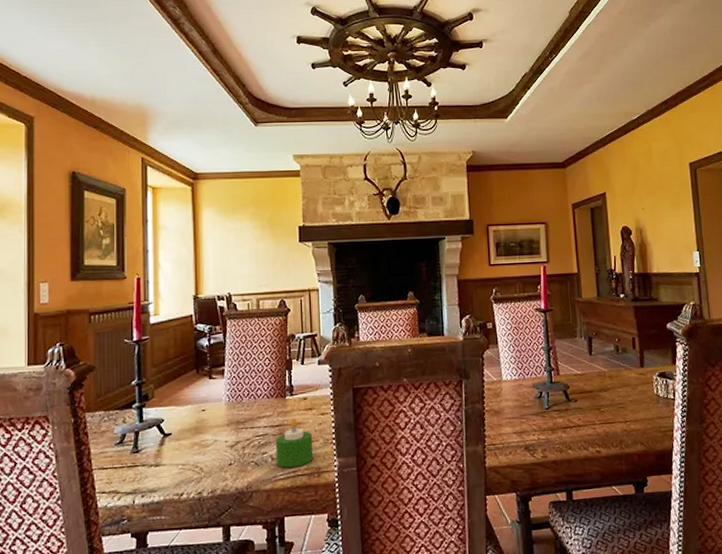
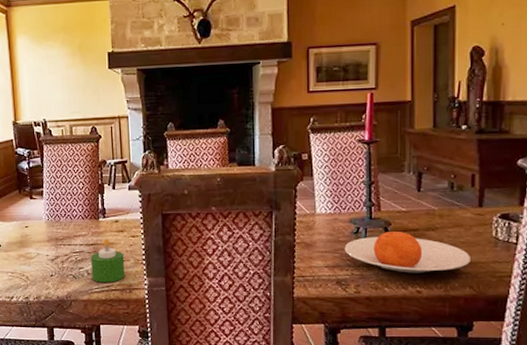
plate: none [530,394,640,434] -> present [344,232,472,273]

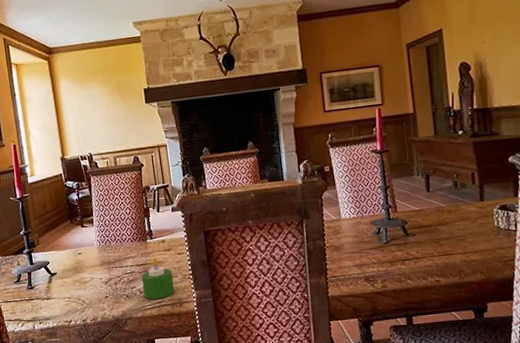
plate: present [344,232,472,273] -> none [369,228,480,265]

